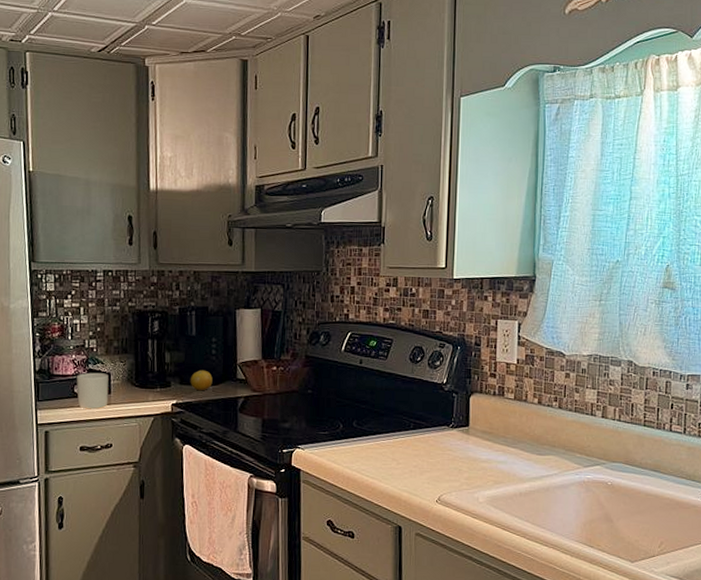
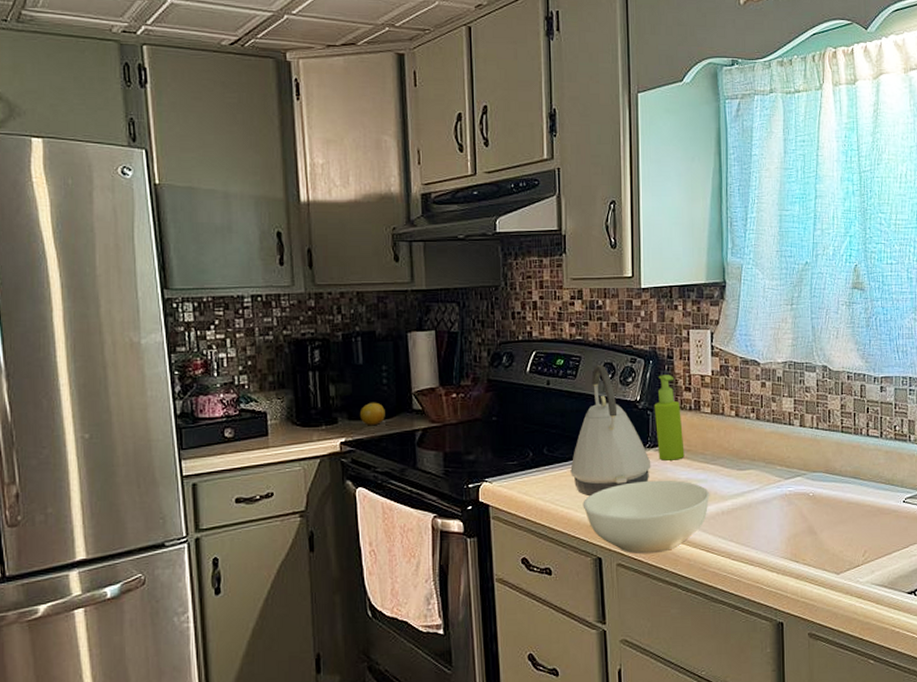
mug: present [76,372,109,410] -> none [226,412,266,455]
kettle: none [377,347,454,469] -> present [570,364,651,497]
bowl: none [386,458,509,527] -> present [582,480,710,555]
soap dispenser: none [459,360,487,441] -> present [654,375,685,461]

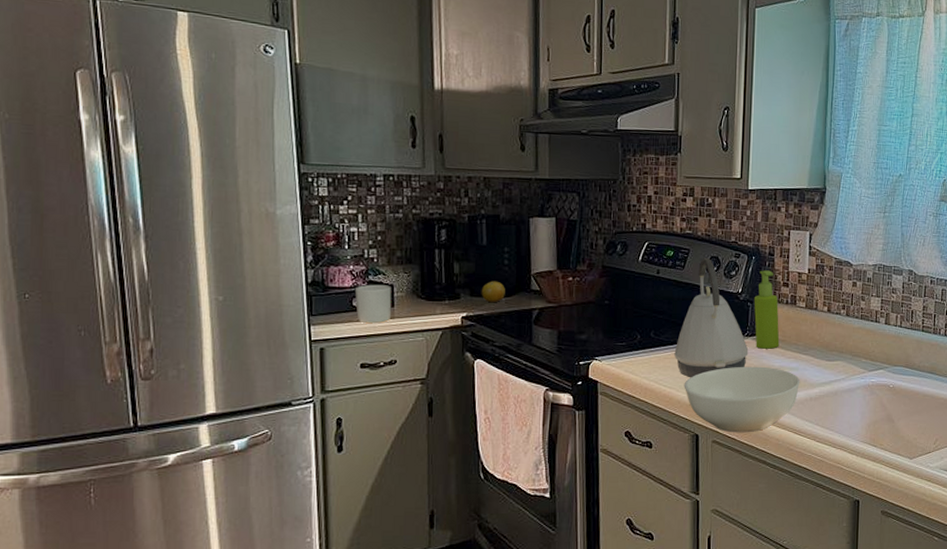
mug: none [226,412,266,455] -> present [354,284,392,324]

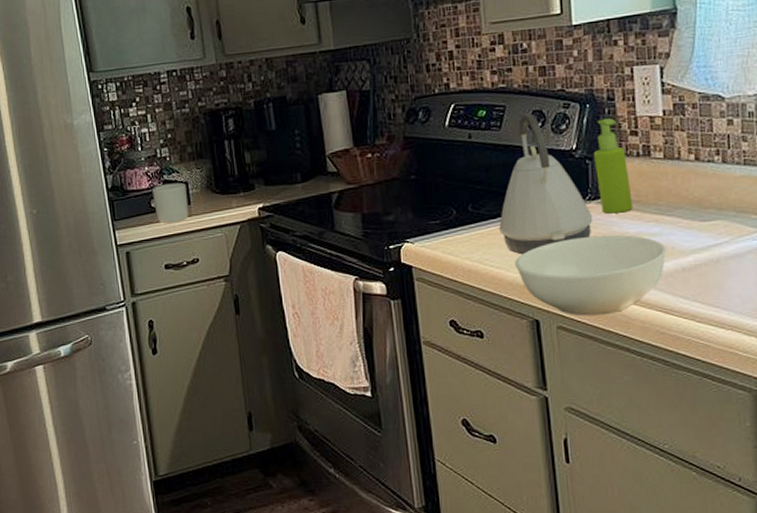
fruit: present [481,281,505,303] -> none [275,166,301,191]

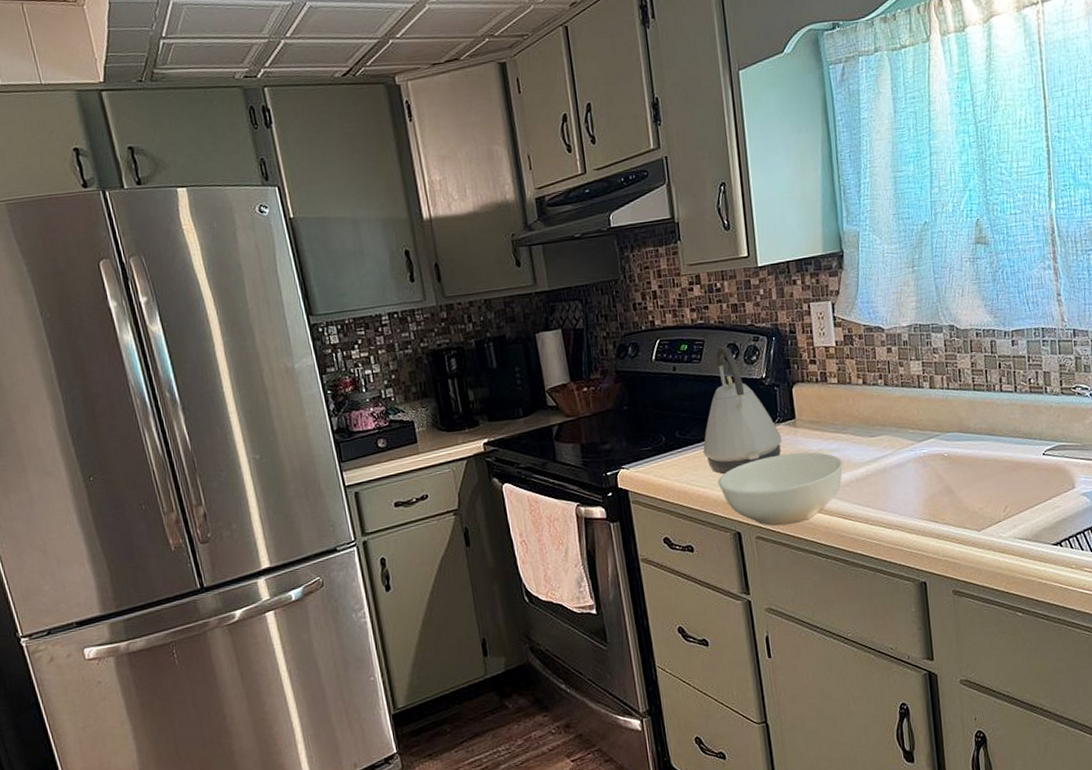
mug: present [151,182,189,224] -> none [377,421,416,463]
soap dispenser: present [593,118,633,214] -> none [780,349,815,434]

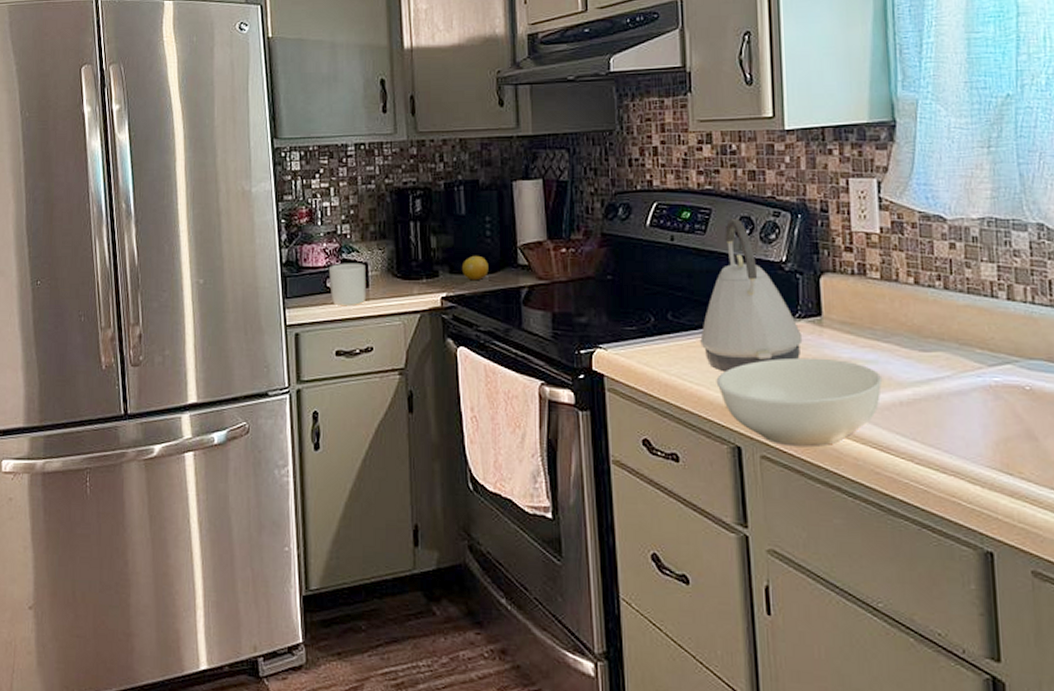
mug: none [377,421,416,463] -> present [328,263,367,307]
fruit: none [498,402,523,426] -> present [461,255,489,281]

